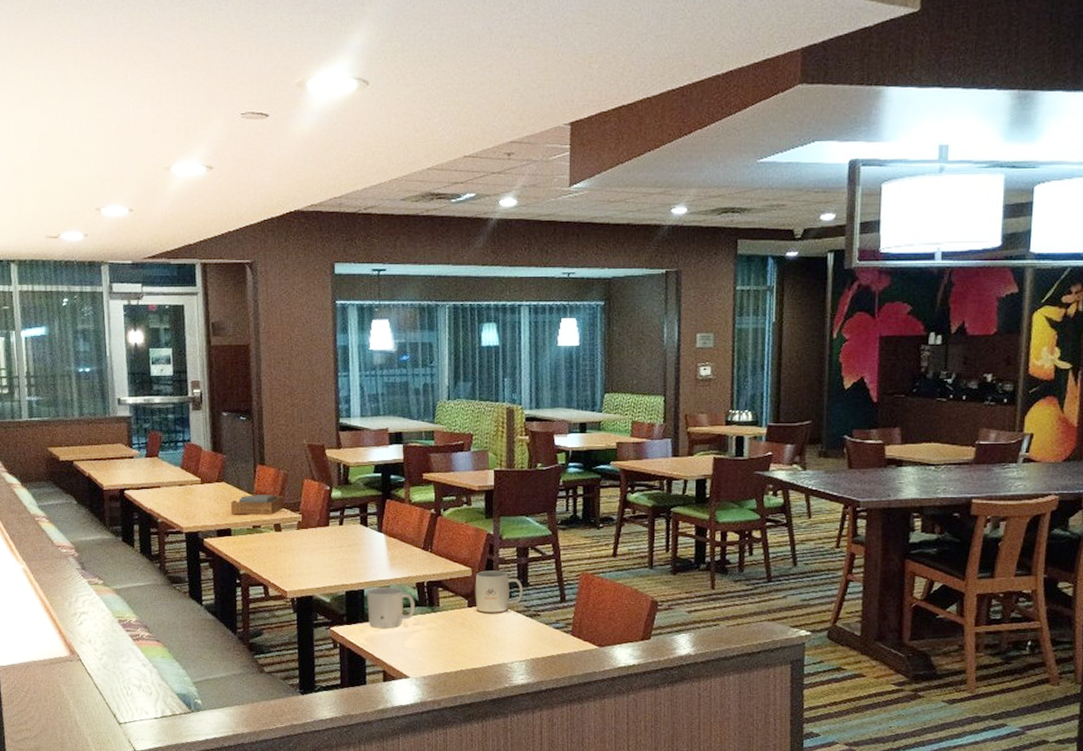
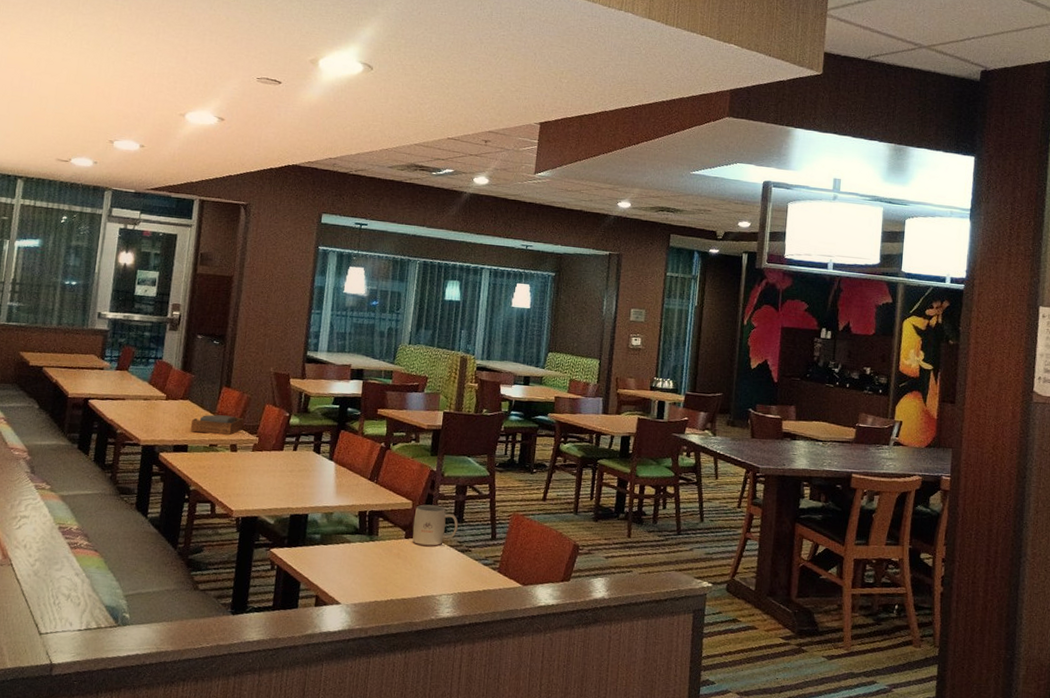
mug: present [367,587,415,630] -> none [308,513,356,555]

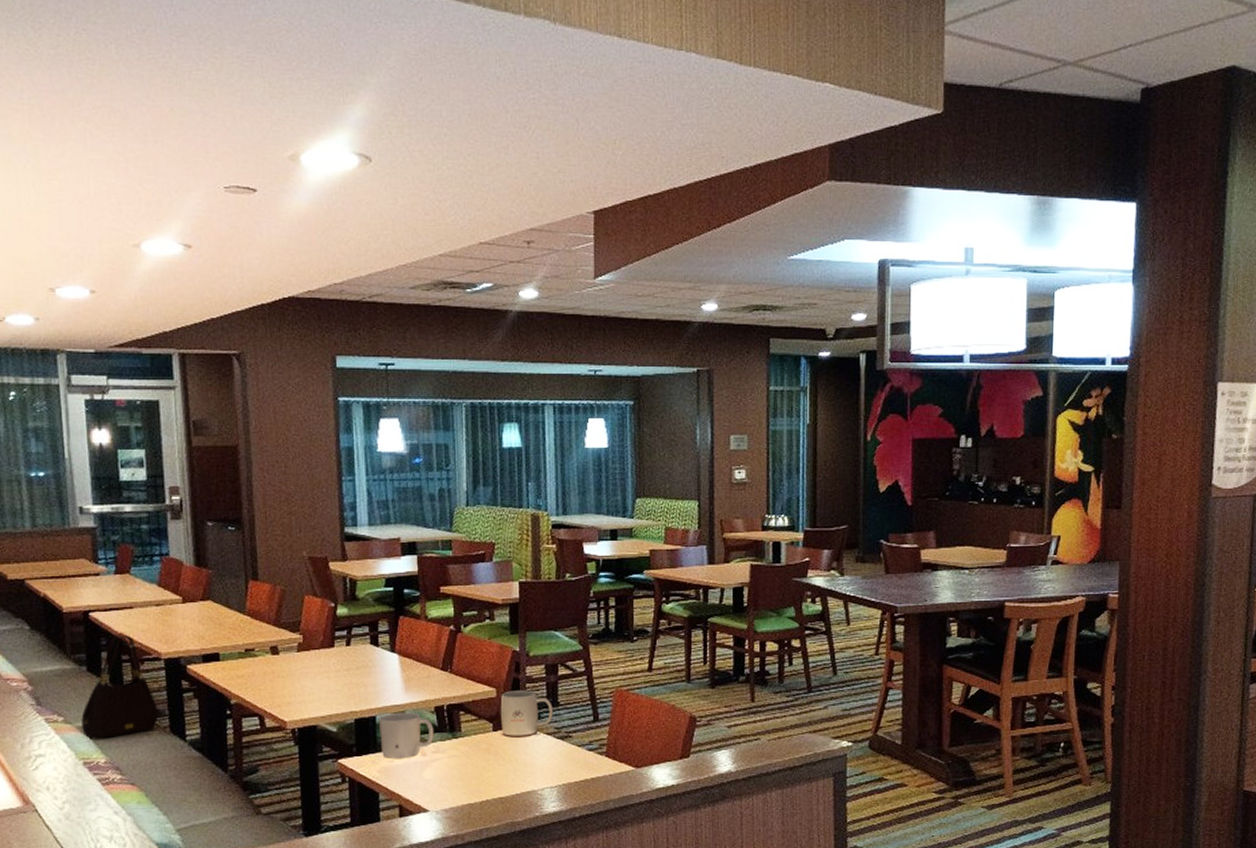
handbag: none [63,420,130,508] -> present [81,635,159,739]
napkin holder: present [190,414,245,436] -> none [218,614,282,637]
mug: none [308,513,356,555] -> present [379,712,434,760]

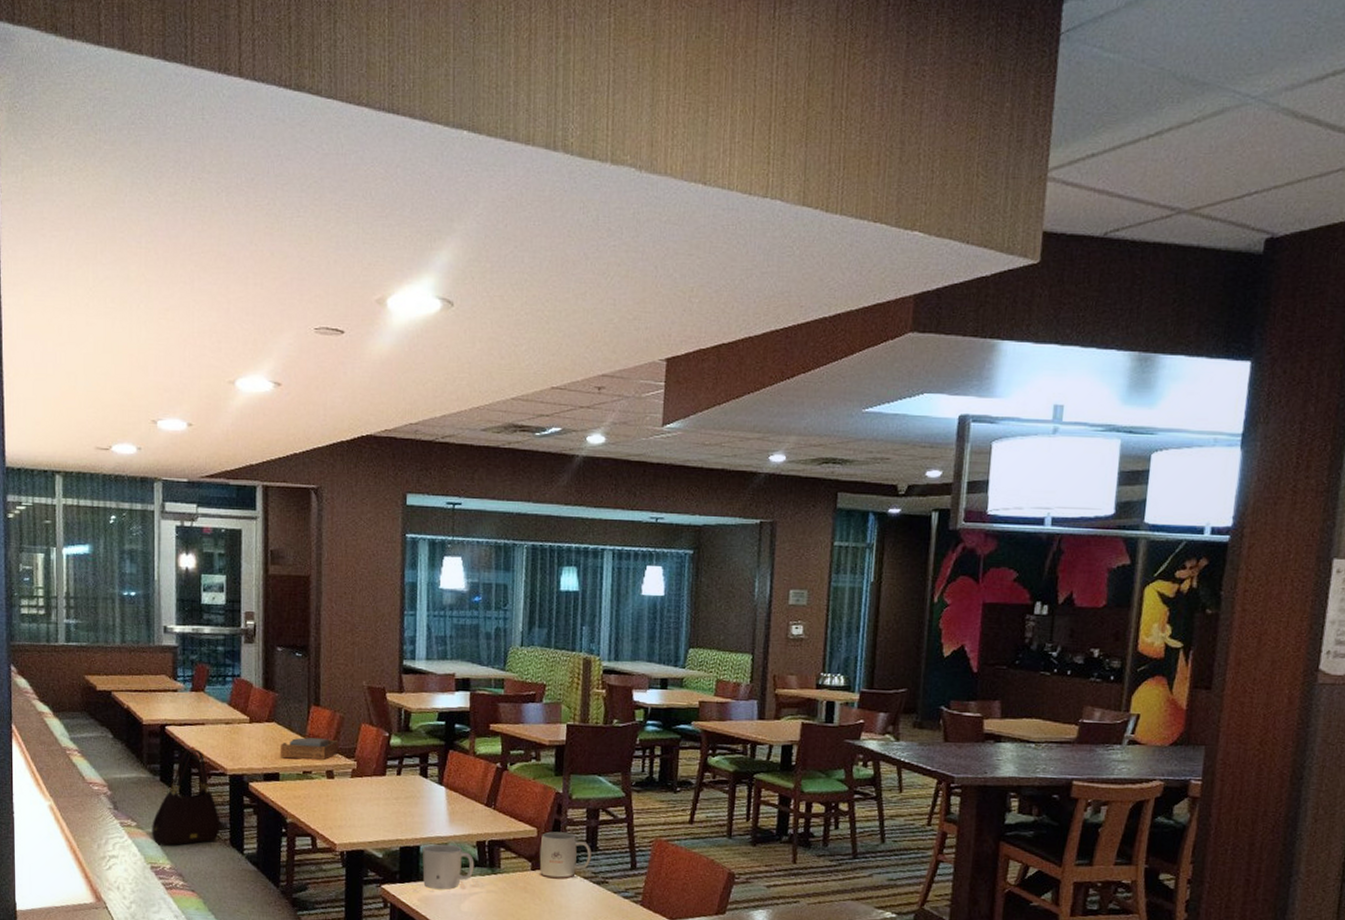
napkin holder: none [218,614,282,637] -> present [280,737,339,761]

